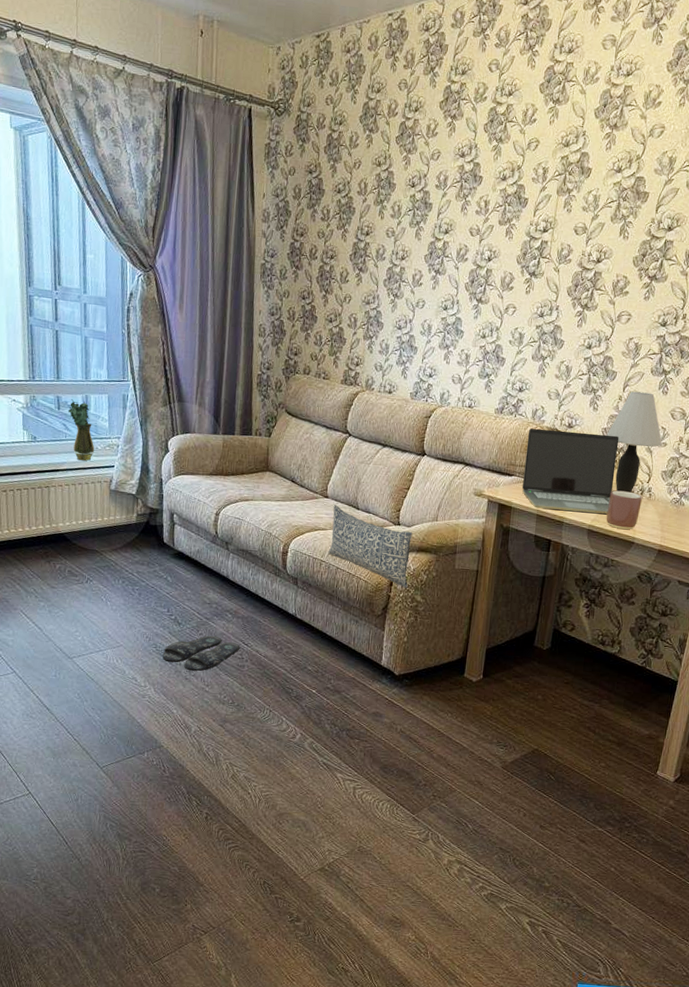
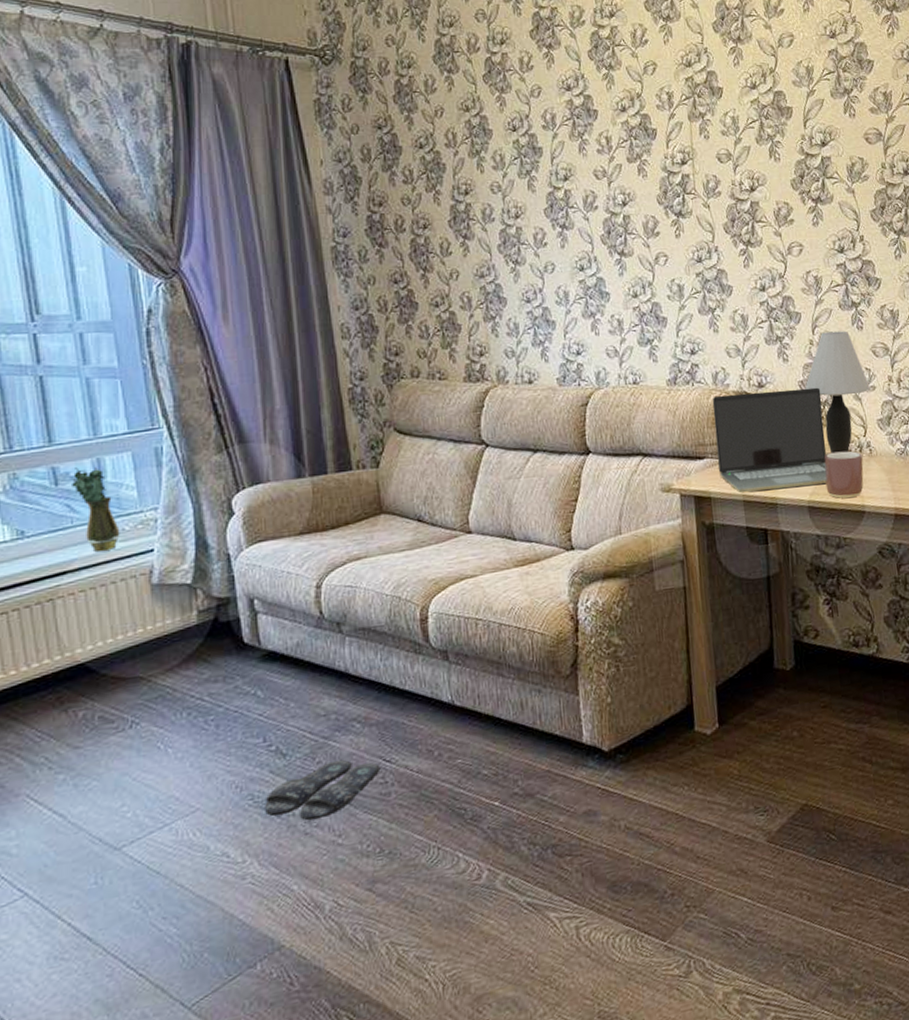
pillow: present [328,505,413,588] -> none [481,540,600,631]

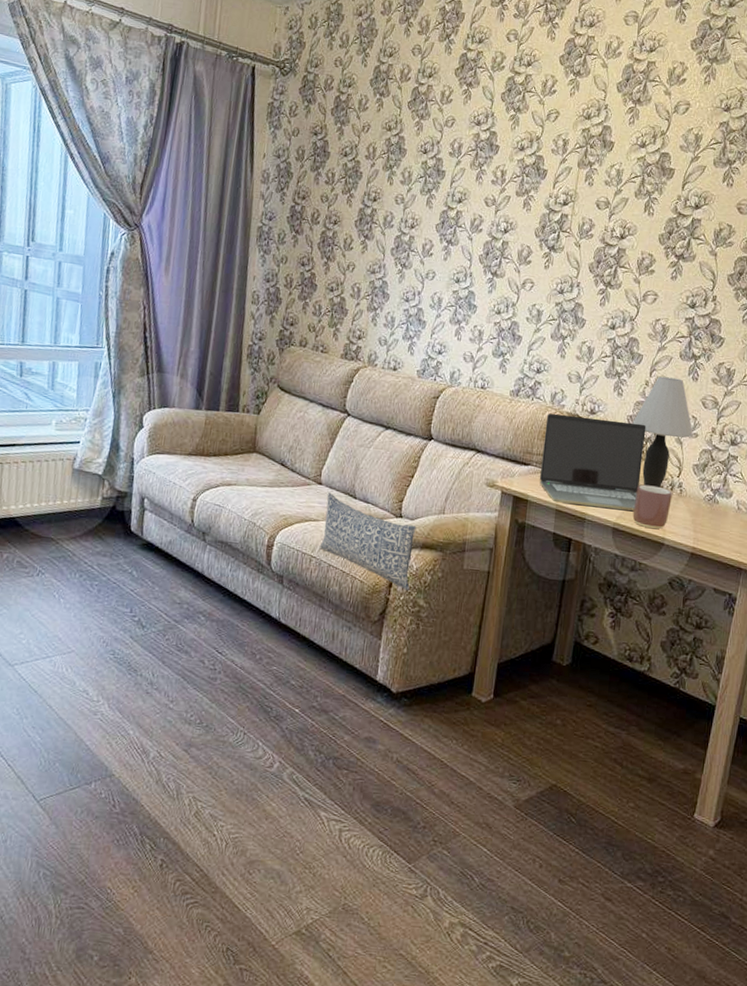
vase: present [72,467,120,551] -> none [31,366,59,435]
slippers: present [265,759,379,820] -> none [121,641,212,684]
pillow: none [481,540,600,631] -> present [319,493,417,590]

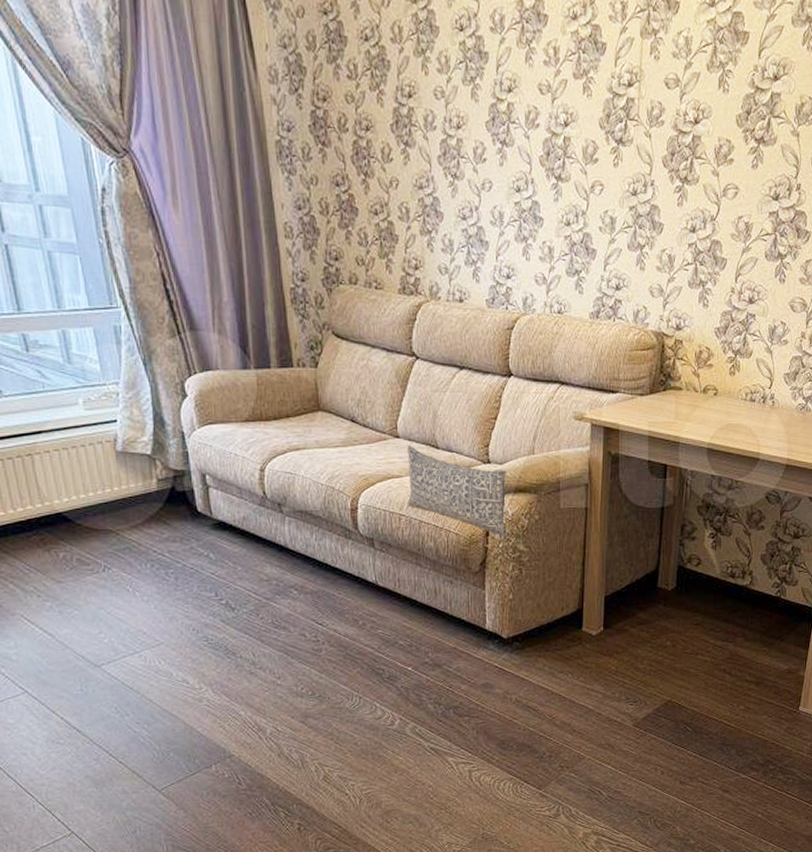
laptop: present [539,413,646,511] -> none [628,333,735,428]
table lamp: present [632,376,693,488] -> none [720,281,783,402]
mug: present [632,484,672,529] -> none [726,400,765,445]

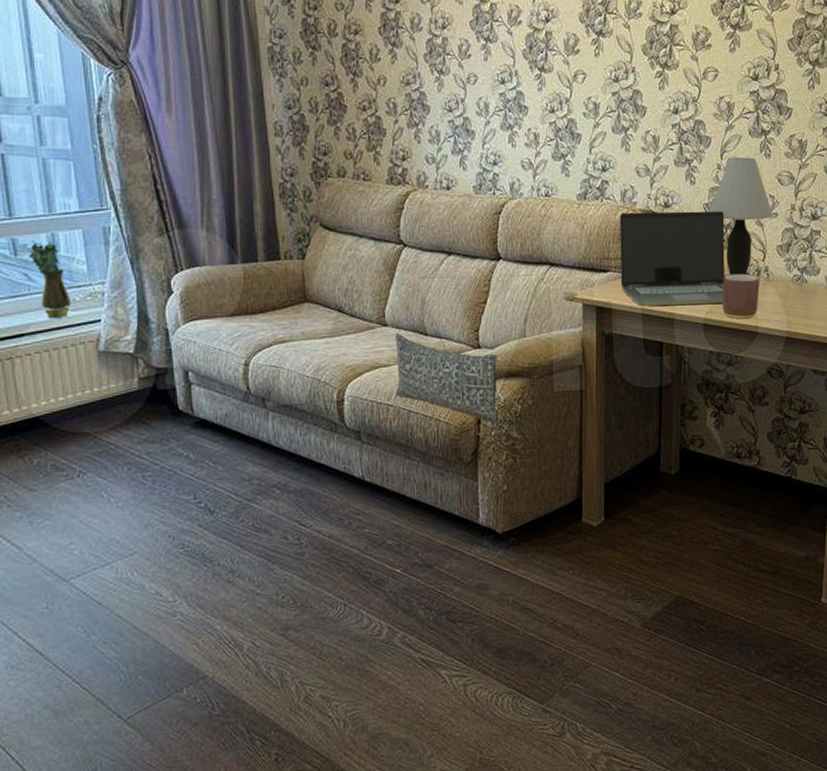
vase: none [41,337,87,416] -> present [29,240,72,318]
laptop: none [628,333,735,428] -> present [619,211,725,306]
table lamp: none [720,281,783,402] -> present [709,157,773,275]
mug: none [726,400,765,445] -> present [721,274,760,319]

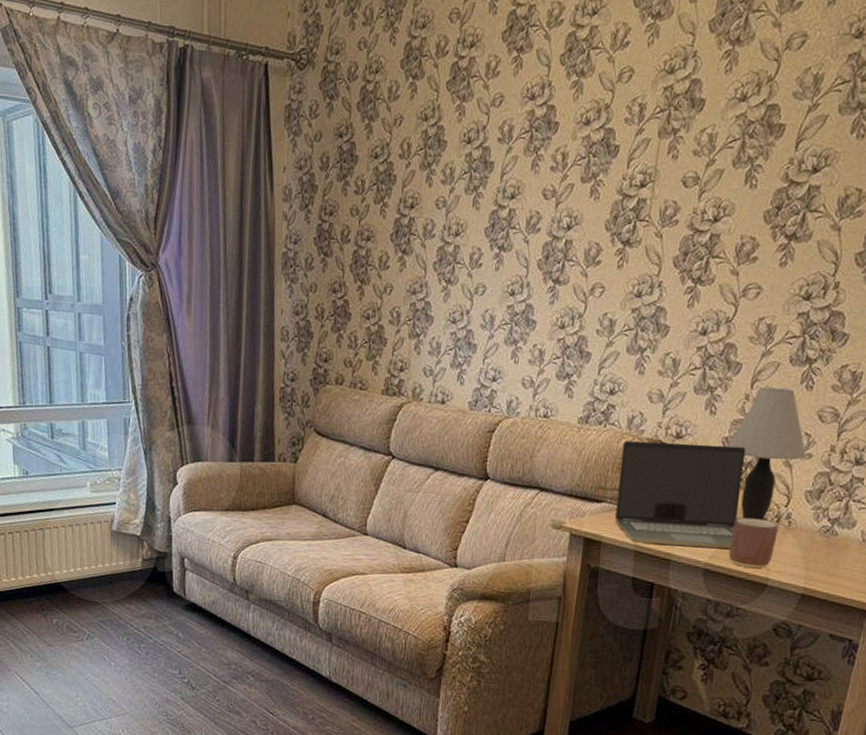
vase: present [29,240,72,318] -> none [63,426,94,497]
pillow: present [395,334,500,424] -> none [368,544,474,645]

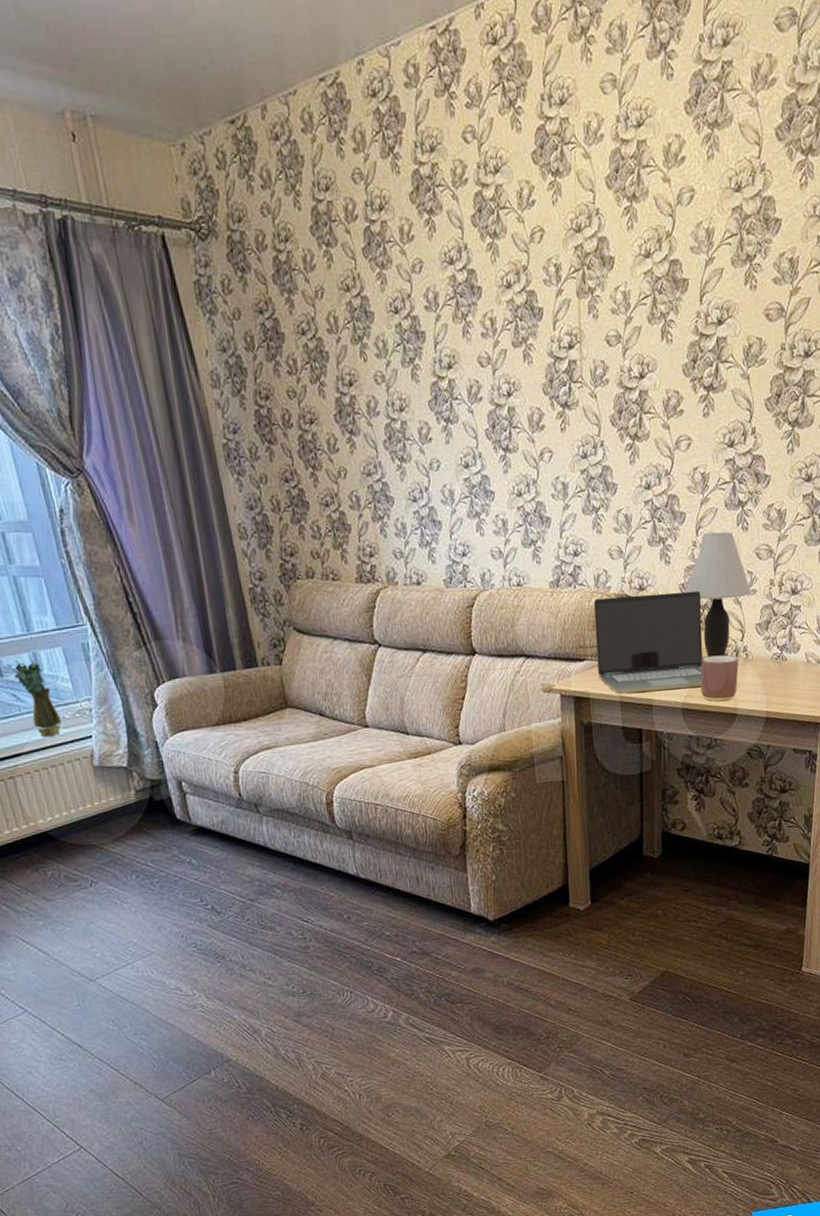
vase: none [63,426,94,497] -> present [14,661,62,736]

